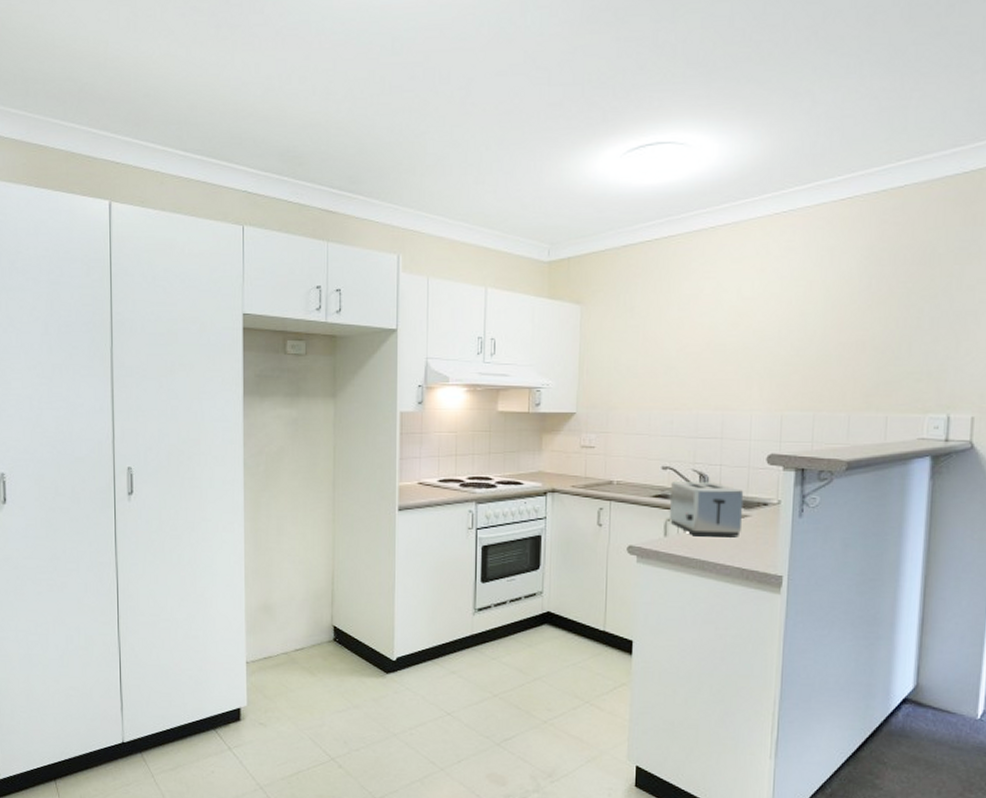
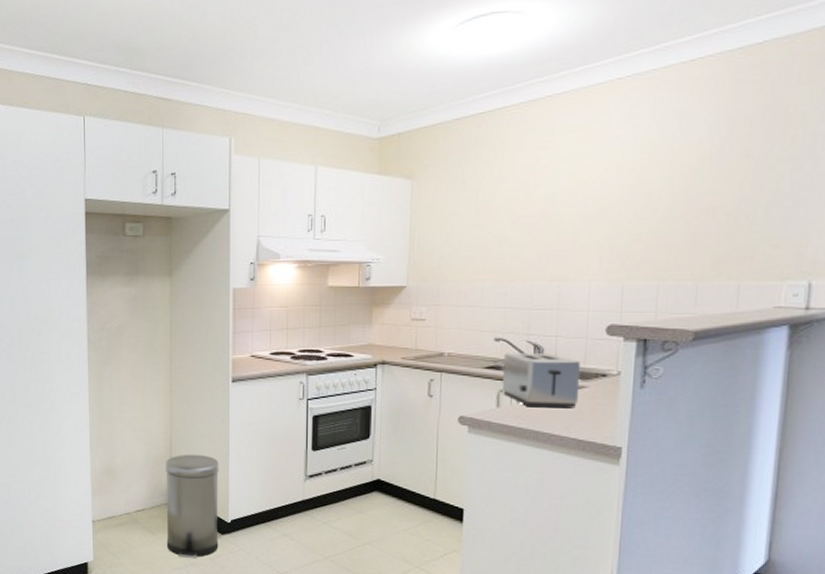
pedal bin: none [327,587,384,701] -> present [166,454,219,559]

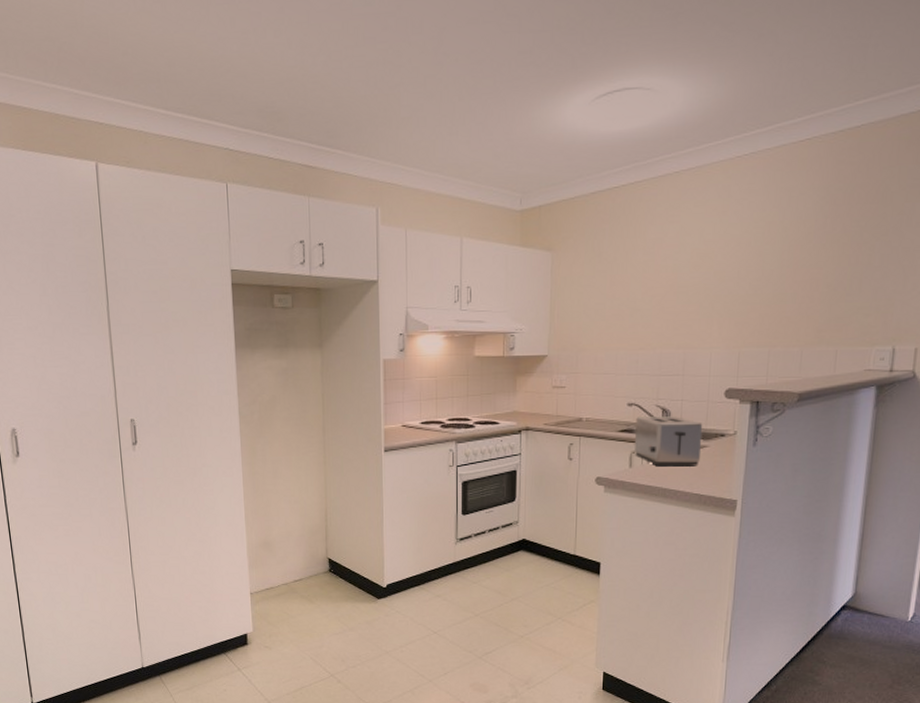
pedal bin: present [166,454,219,559] -> none [321,523,375,624]

